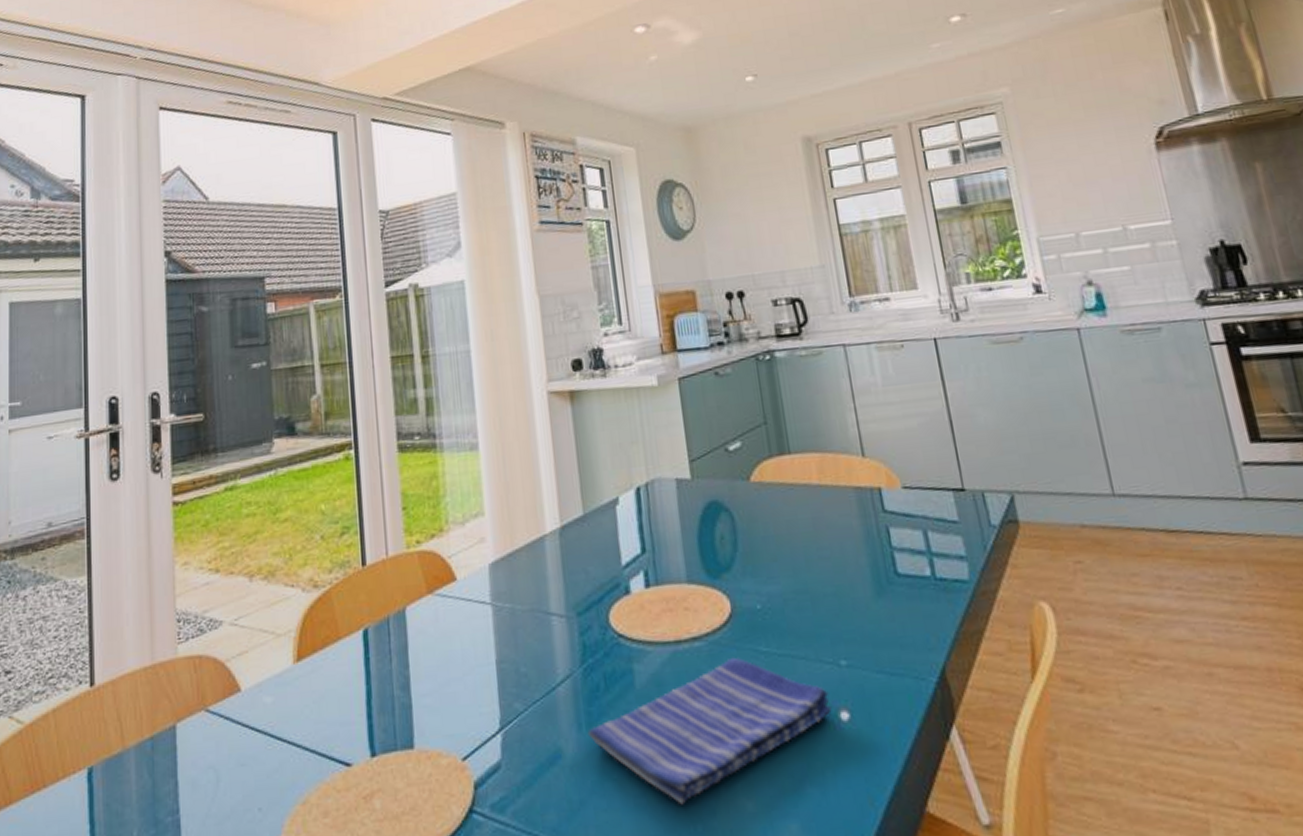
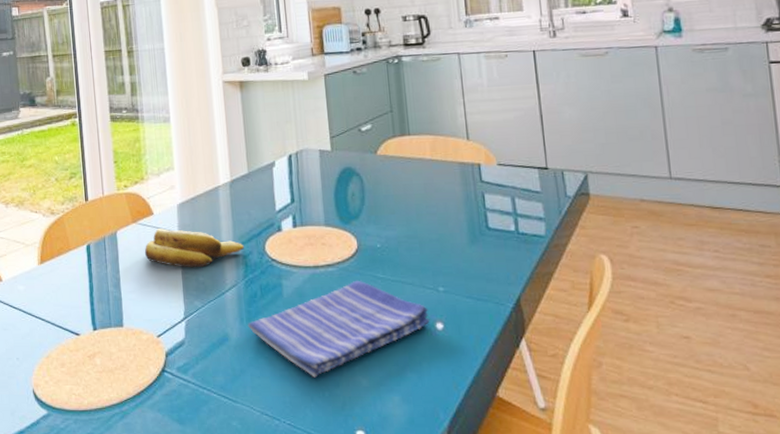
banana: none [444,599,581,655] -> present [144,228,244,268]

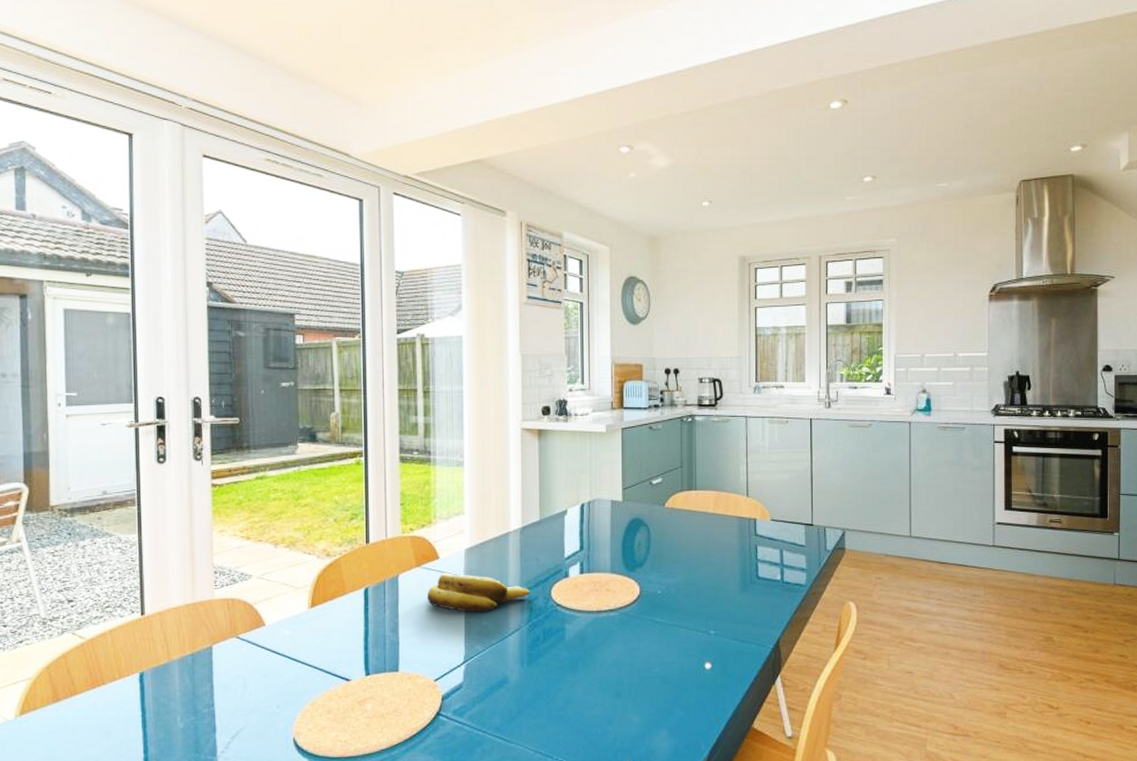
dish towel: present [247,280,430,378] -> none [527,624,700,716]

